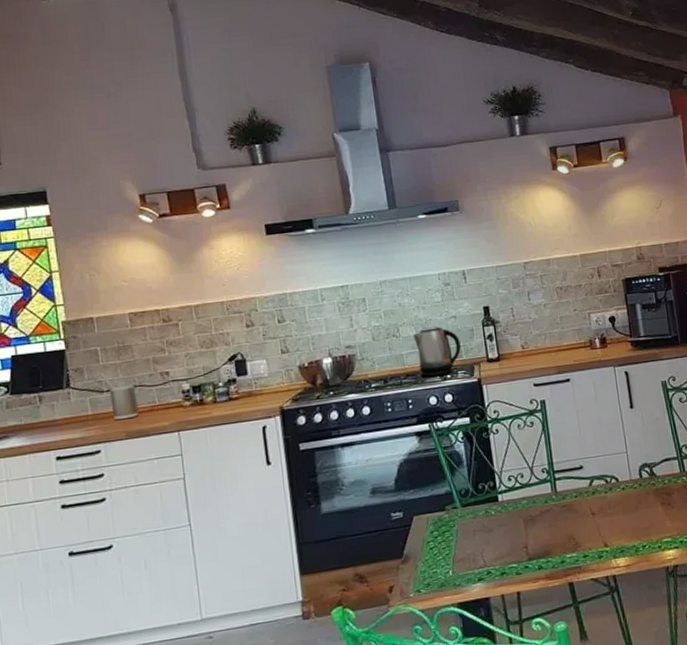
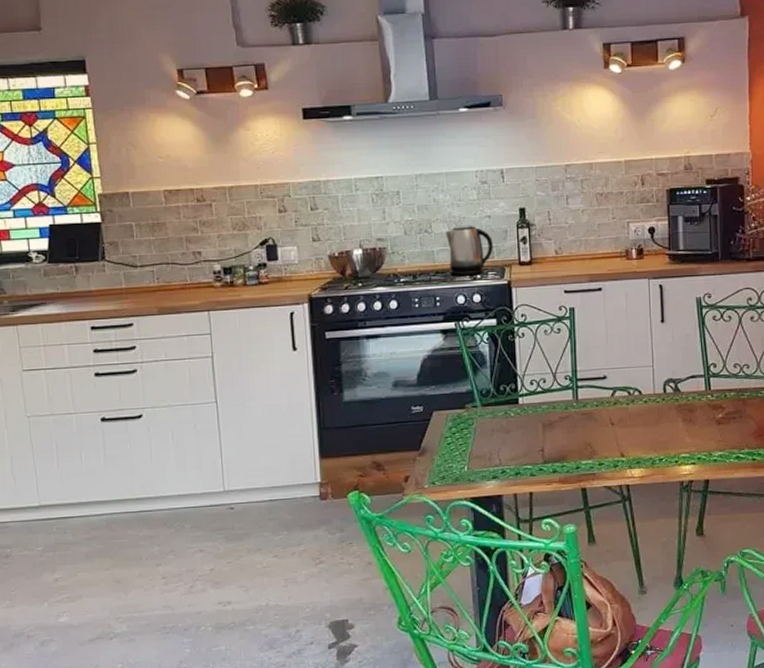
soap dispenser: present [100,372,139,421] -> none [134,247,170,296]

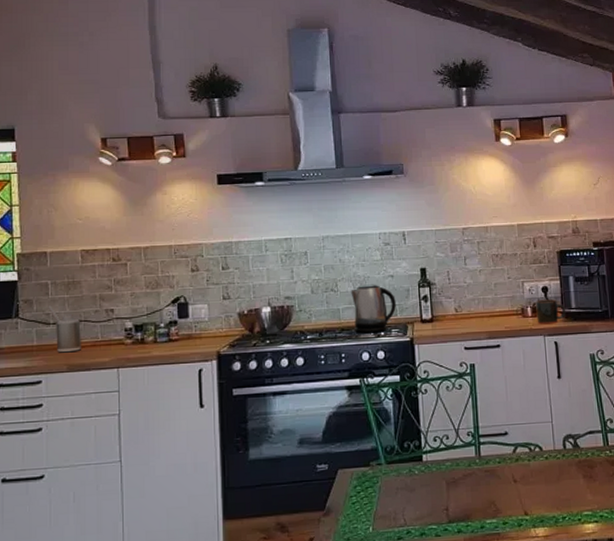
soap dispenser: none [134,247,170,296] -> present [48,305,81,353]
mug: none [641,240,673,267] -> present [535,299,566,325]

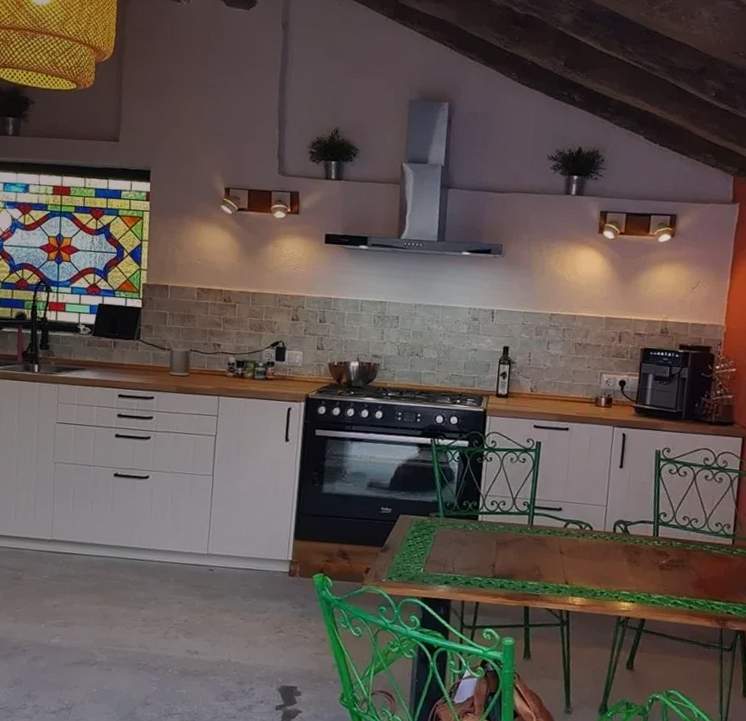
kettle: present [351,284,396,334] -> none [433,354,476,400]
mug: present [535,299,566,325] -> none [609,392,640,417]

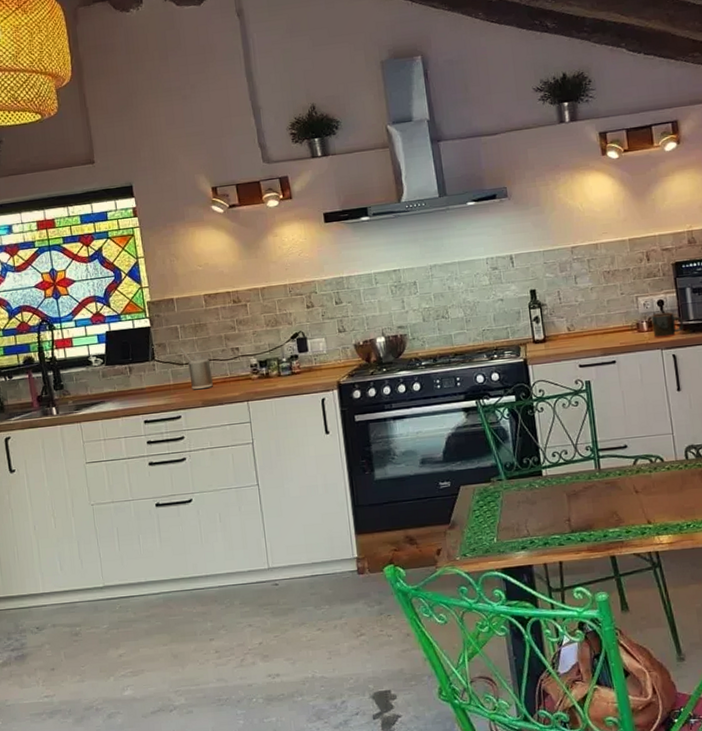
mug: none [609,392,640,417] -> present [651,312,684,338]

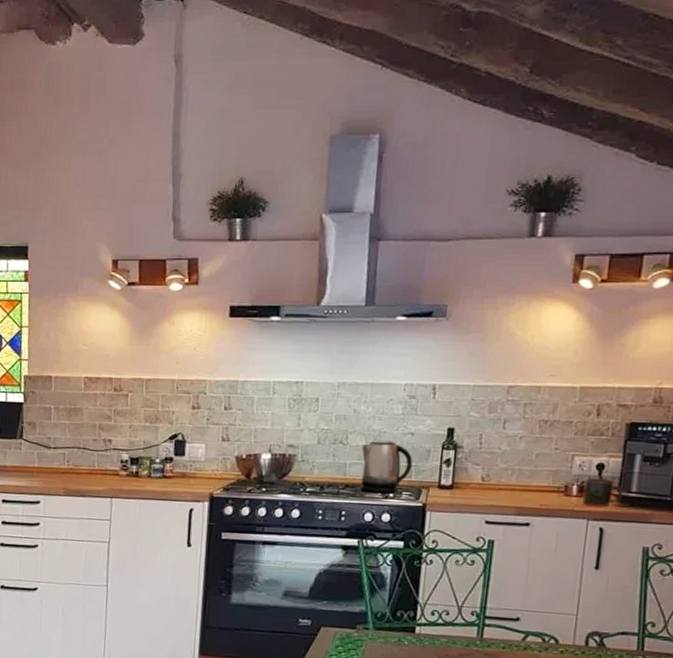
soap dispenser: present [179,347,213,390] -> none [50,429,80,478]
kettle: none [461,308,508,357] -> present [360,440,413,494]

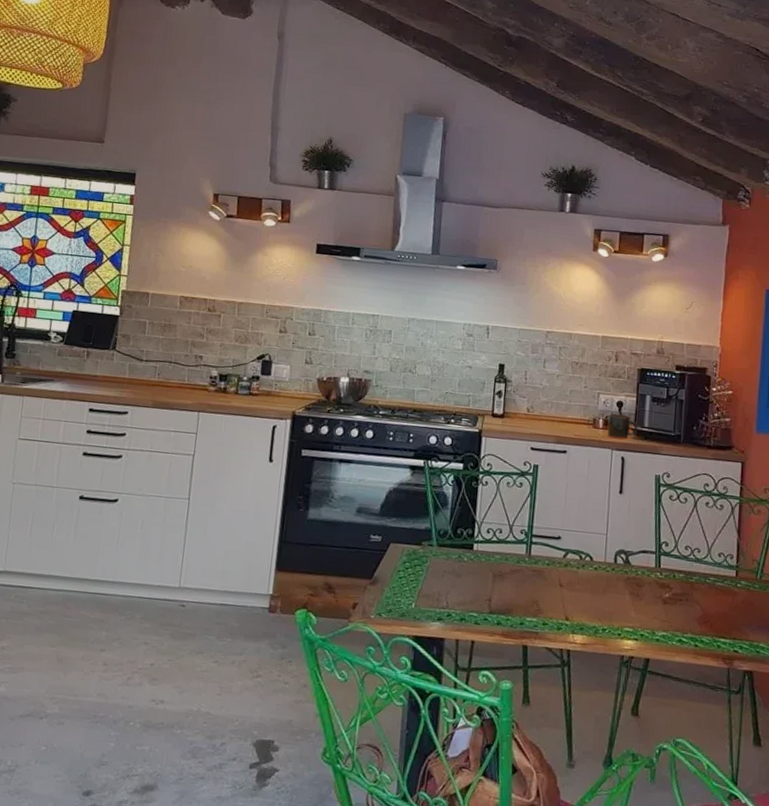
kettle: present [360,440,413,494] -> none [426,370,471,420]

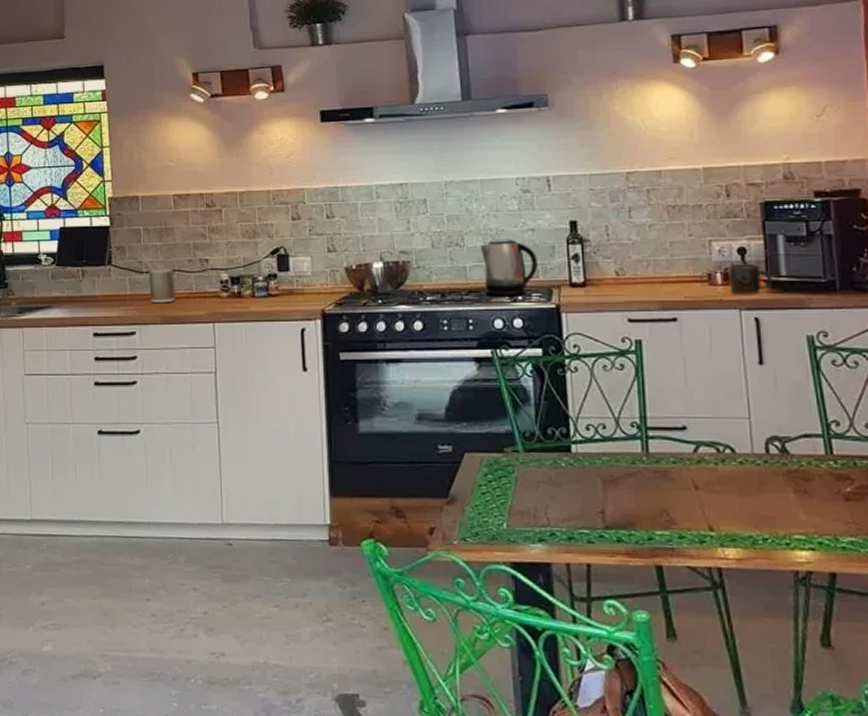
soap dispenser: none [143,343,171,391] -> present [140,253,175,304]
kettle: none [426,370,471,420] -> present [480,239,538,297]

